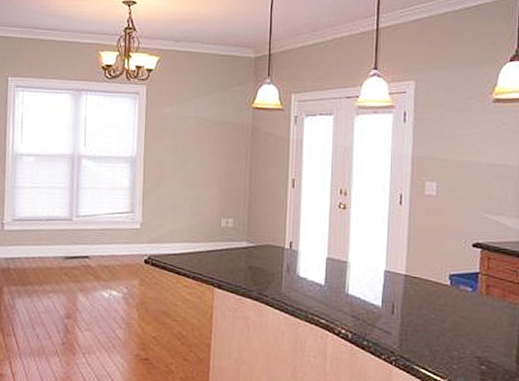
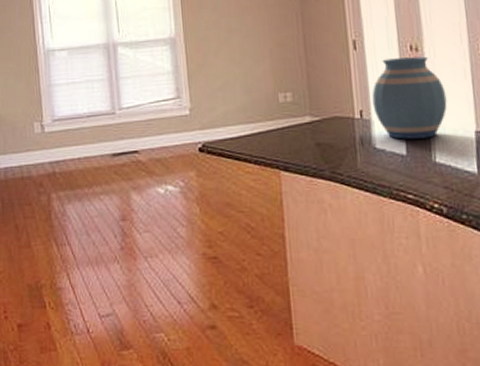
vase: none [302,199,365,272] -> present [372,56,447,139]

